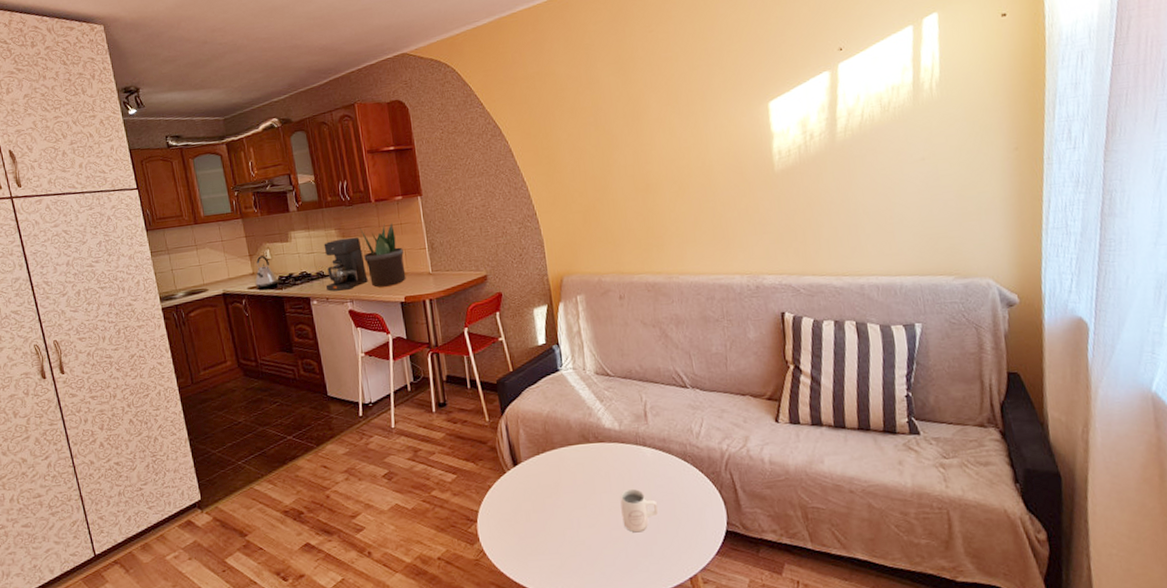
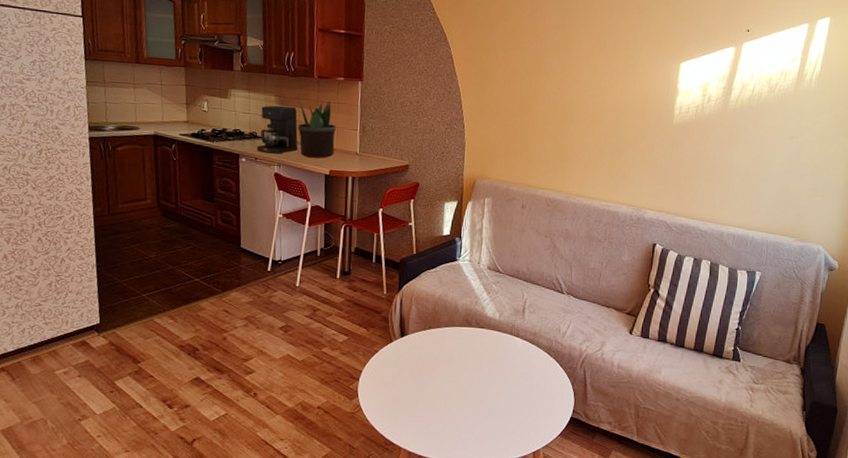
kettle: present [255,255,279,291] -> none [187,105,211,140]
mug: present [620,488,659,533] -> none [486,371,519,409]

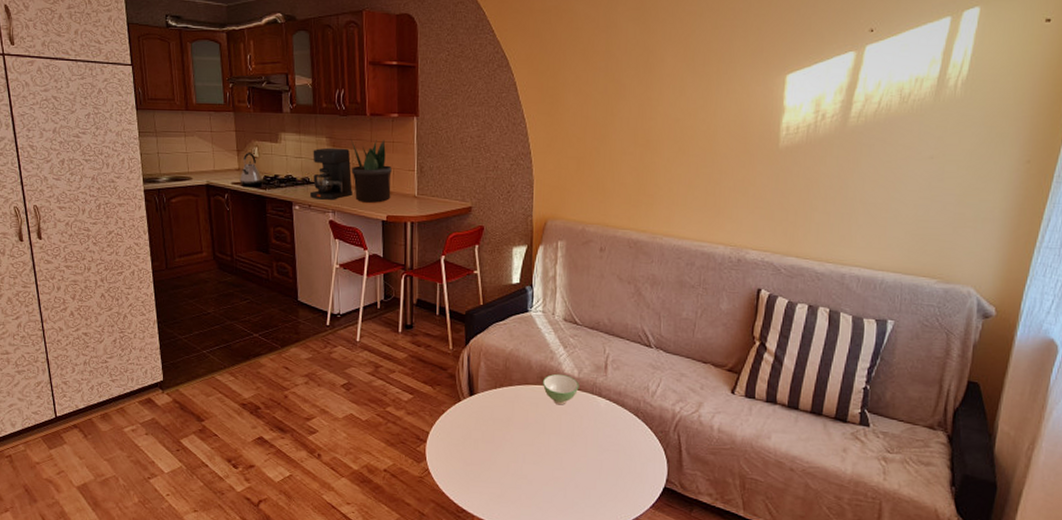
kettle: none [187,105,211,140] -> present [239,151,263,188]
bowl: none [467,316,500,345] -> present [542,373,579,405]

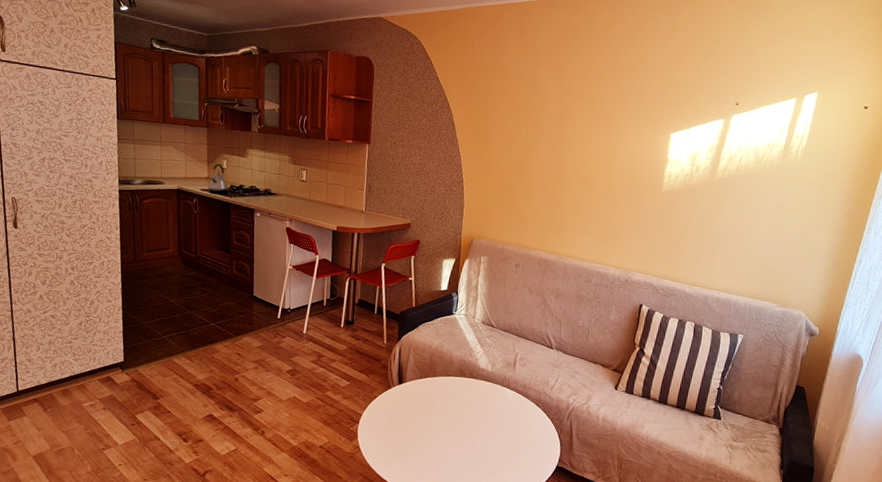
coffee maker: present [310,147,353,200] -> none [271,164,309,210]
planter: present [351,140,392,204] -> none [309,160,344,216]
bowl: present [542,373,579,405] -> none [461,368,492,395]

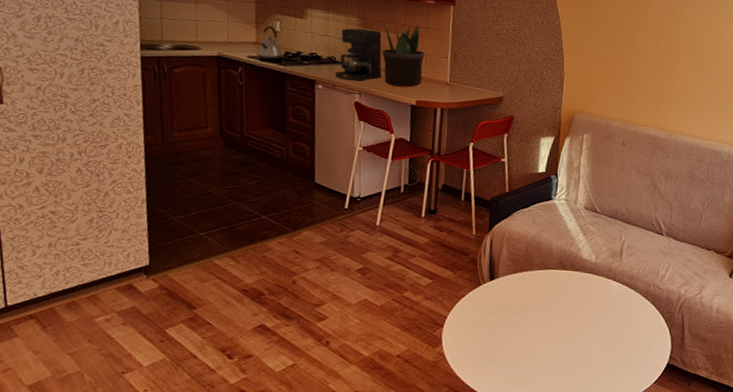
coffee maker: none [271,164,309,210] -> present [336,28,382,82]
planter: none [309,160,344,216] -> present [382,23,425,88]

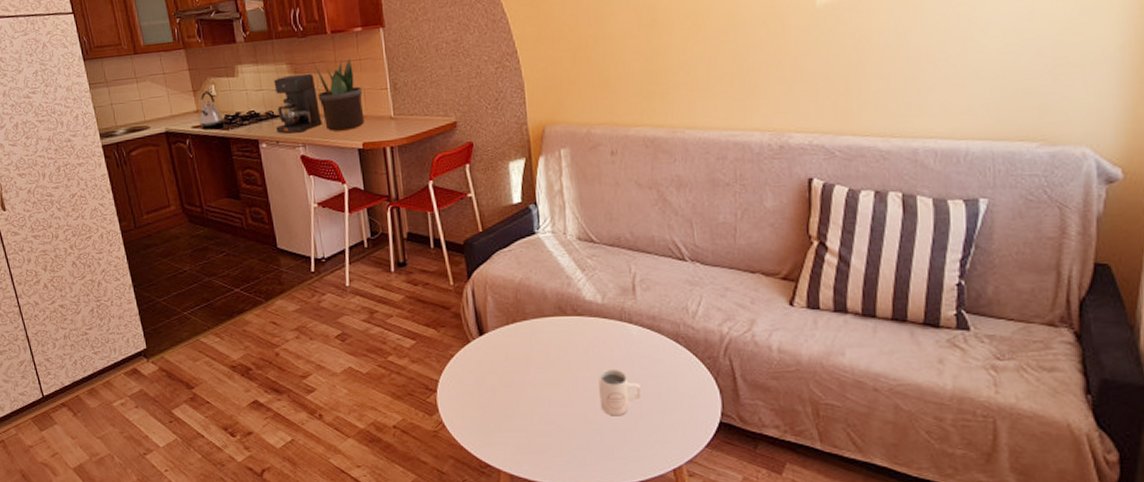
mug: none [580,316,615,356] -> present [598,368,642,416]

